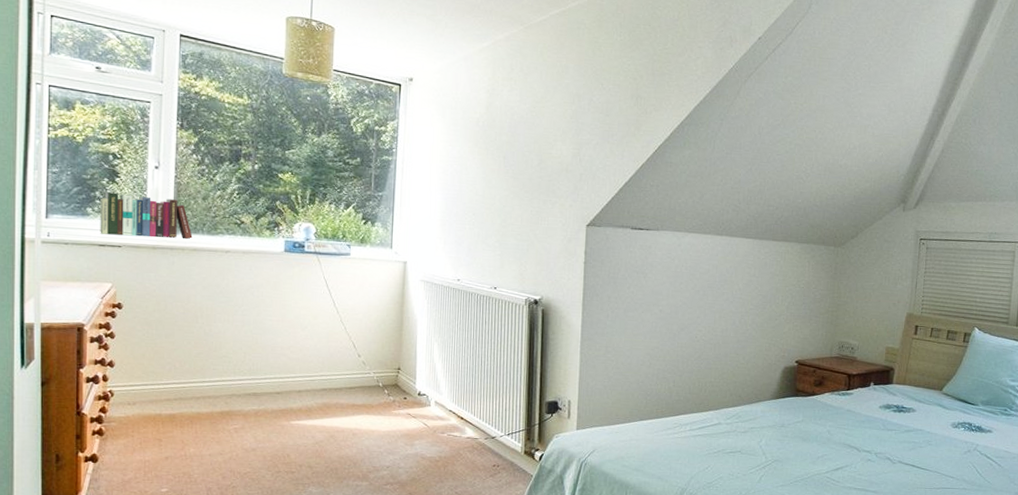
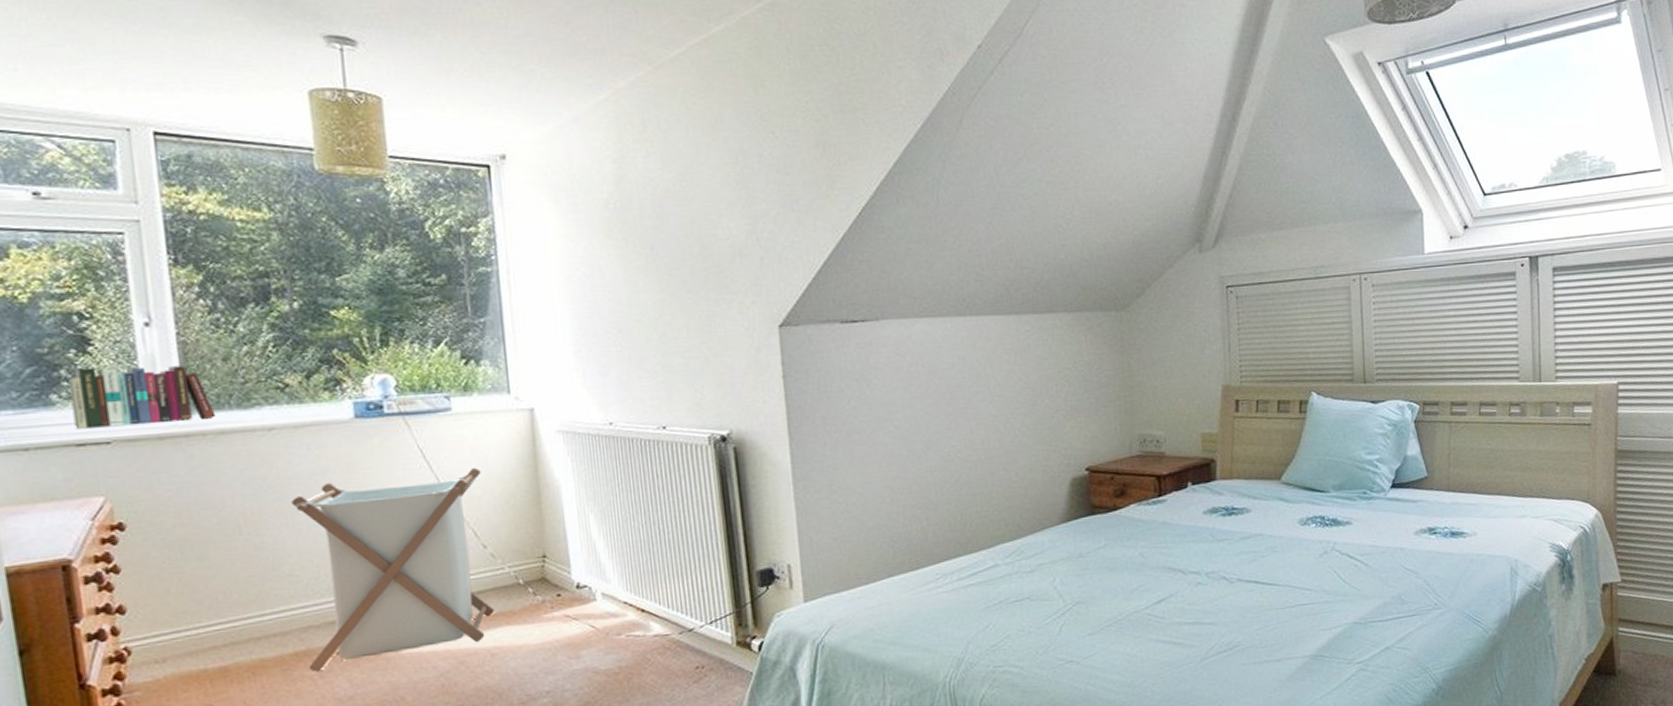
laundry basket: none [228,295,364,428] -> present [291,467,495,672]

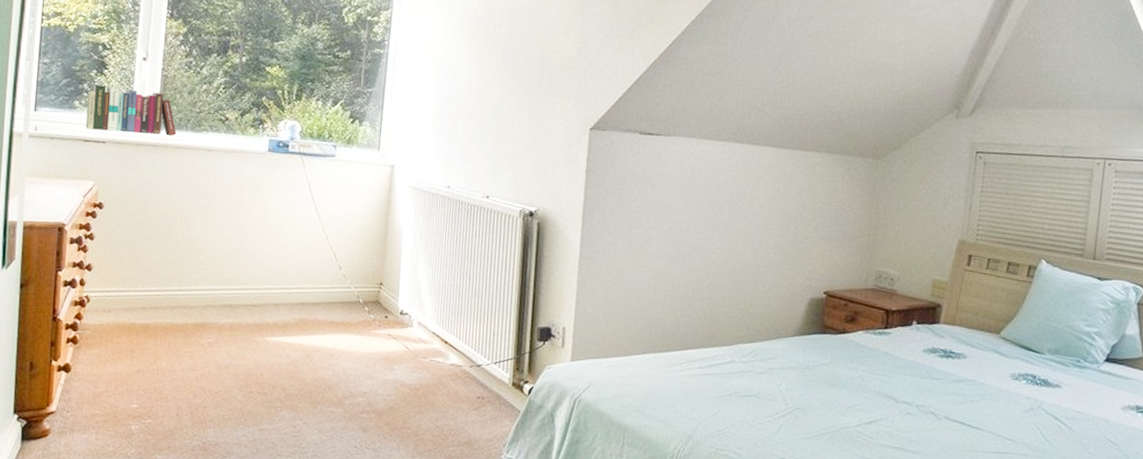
laundry basket: present [291,467,495,672] -> none [202,198,348,342]

